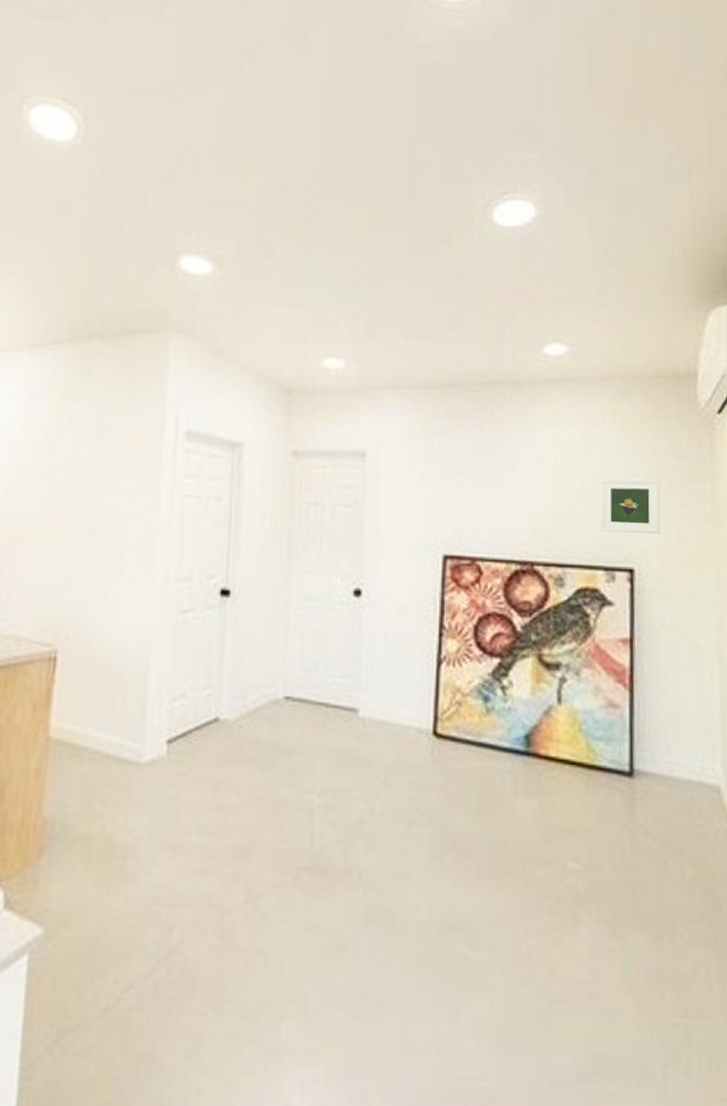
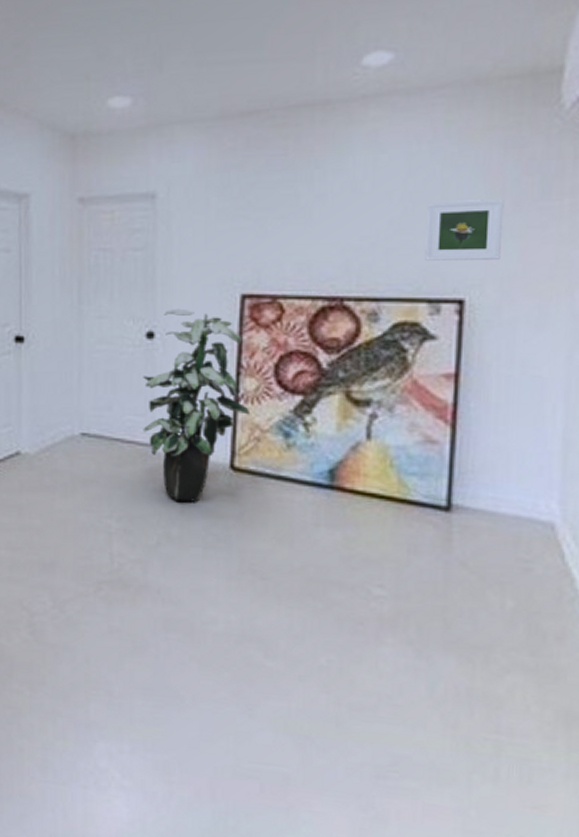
indoor plant: none [348,566,453,772] -> present [143,308,251,502]

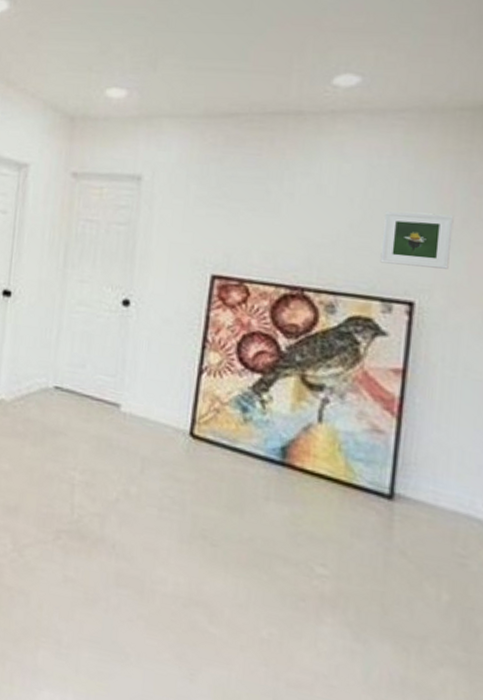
indoor plant: present [143,308,251,502] -> none [112,281,213,464]

